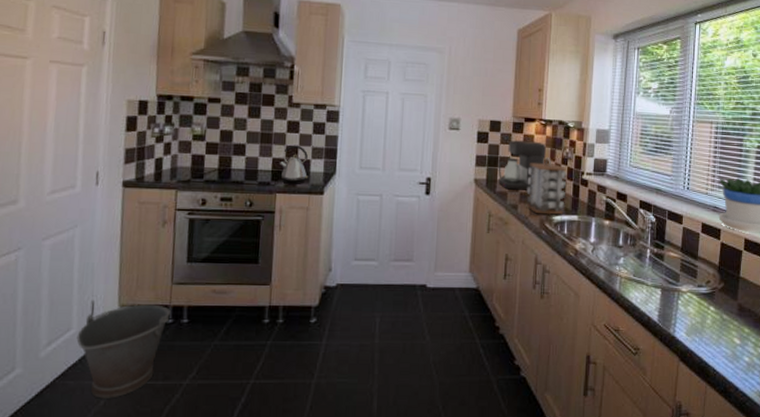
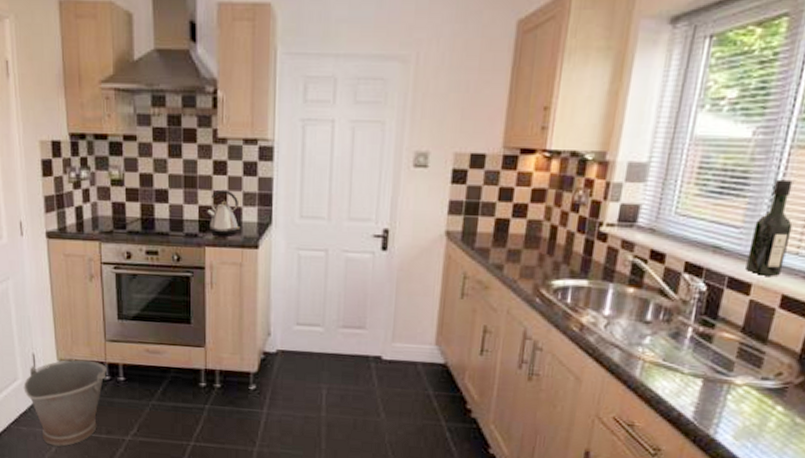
coffee maker: present [498,140,546,190] -> none [478,179,549,246]
spice rack: present [526,157,567,215] -> none [515,203,577,279]
bottle: none [678,142,701,210] -> present [745,179,793,276]

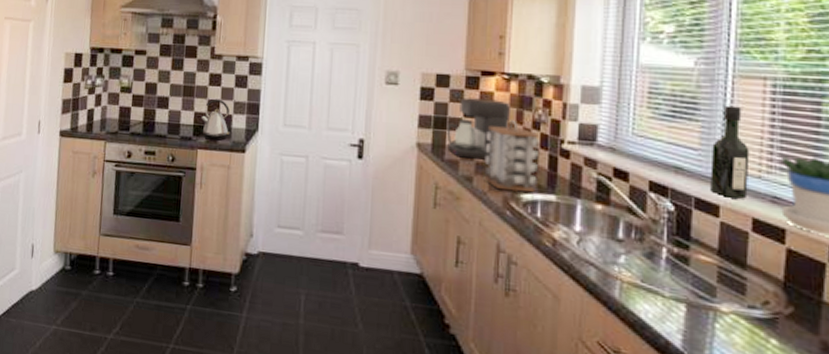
bucket: present [23,360,107,447] -> none [19,252,98,342]
coffee maker: none [478,179,549,246] -> present [446,97,510,160]
spice rack: none [515,203,577,279] -> present [484,120,540,193]

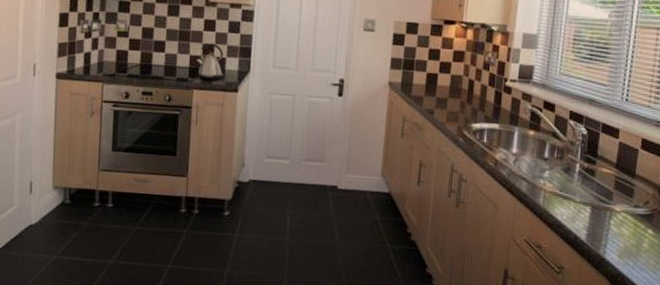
coffee maker: present [446,97,510,160] -> none [414,43,466,96]
spice rack: present [484,120,540,193] -> none [443,62,489,123]
bottle: present [710,105,750,199] -> none [614,50,643,124]

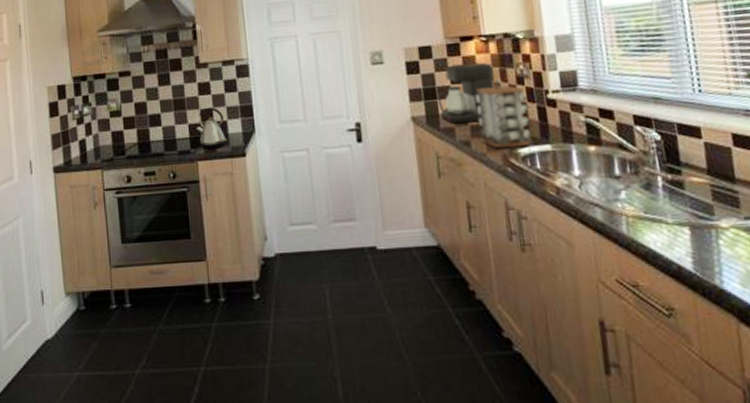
coffee maker: none [414,43,466,96] -> present [437,62,496,124]
spice rack: none [443,62,489,123] -> present [475,79,532,149]

